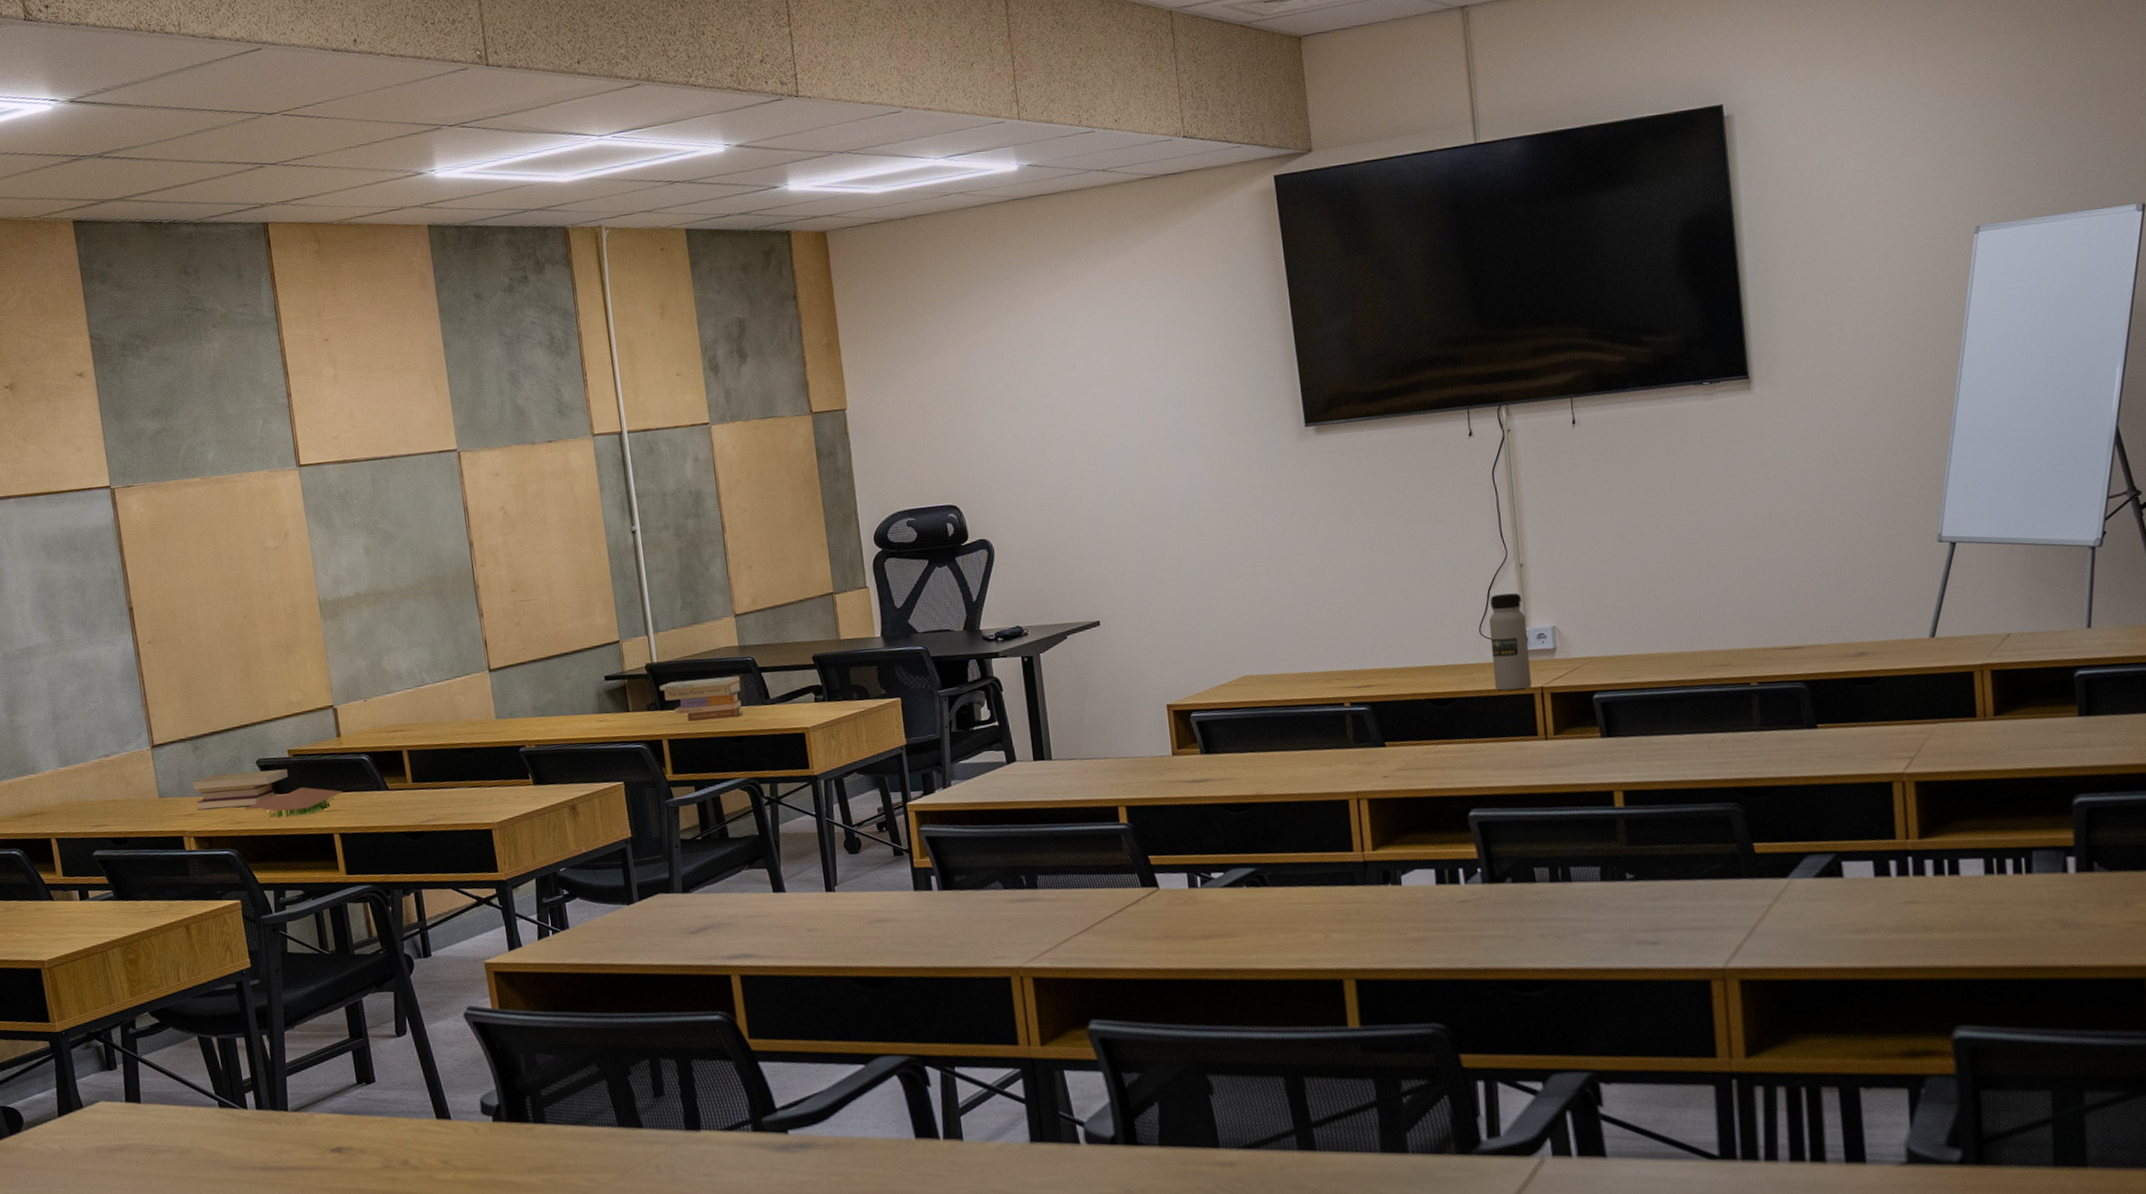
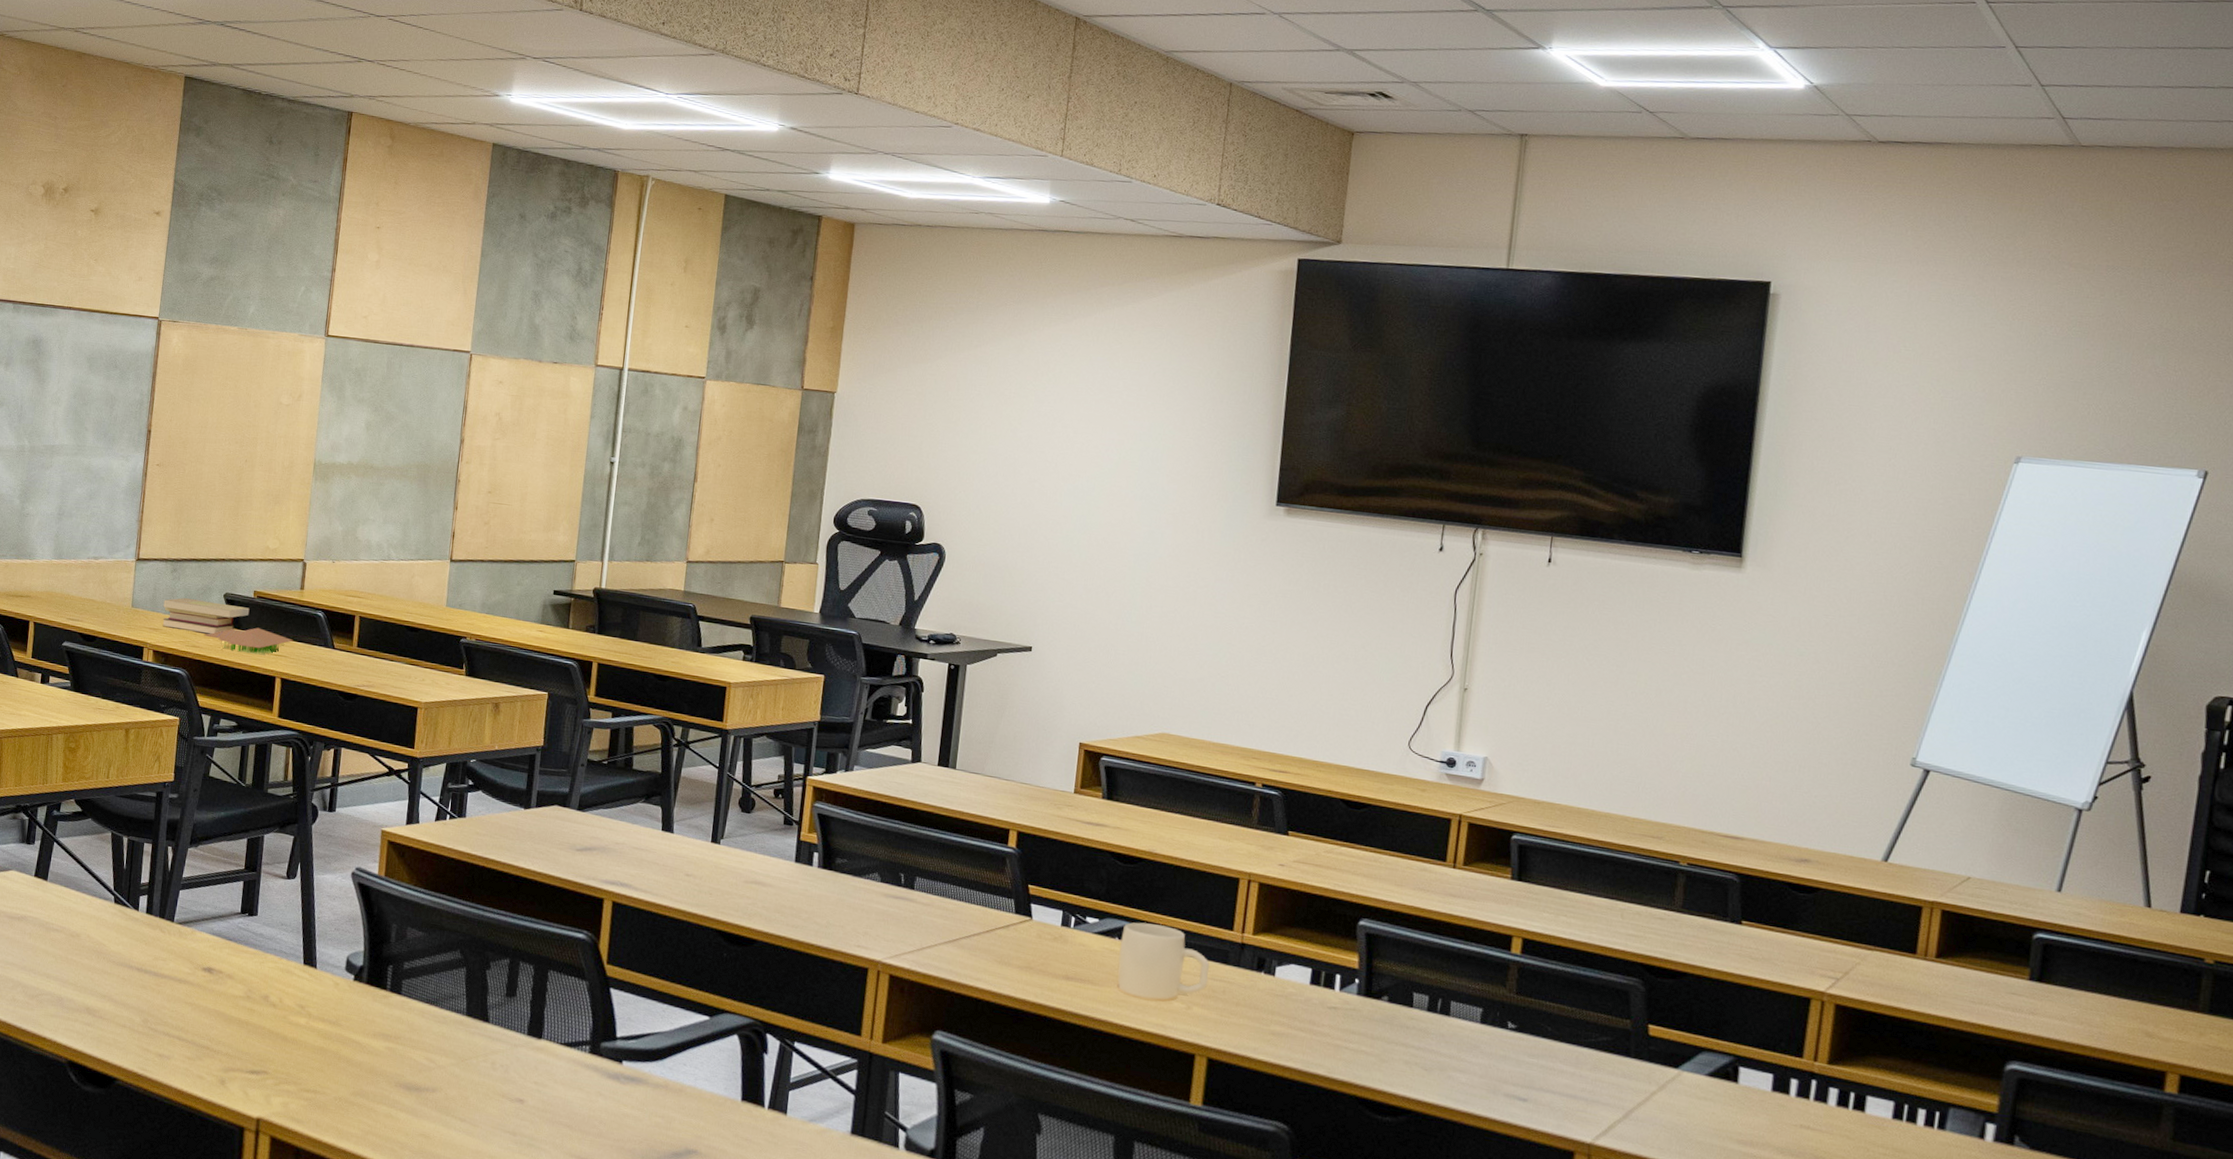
books: present [659,676,743,721] -> none [601,609,679,658]
mug: none [1248,862,1341,940] -> present [1117,922,1210,1002]
water bottle: present [1488,593,1532,691] -> none [1412,712,1459,813]

